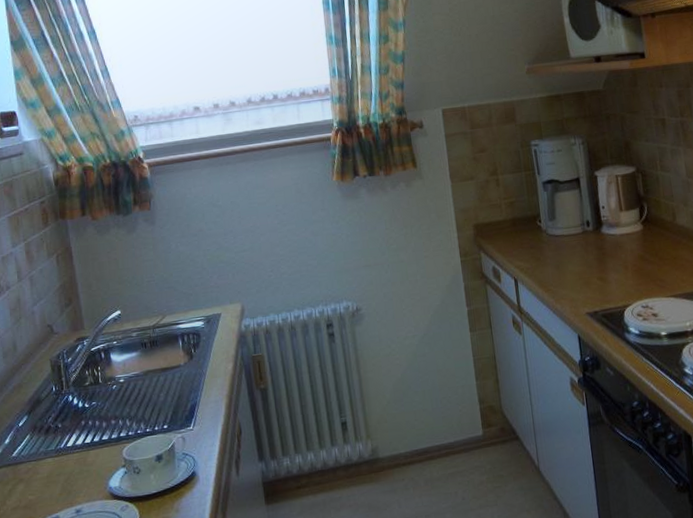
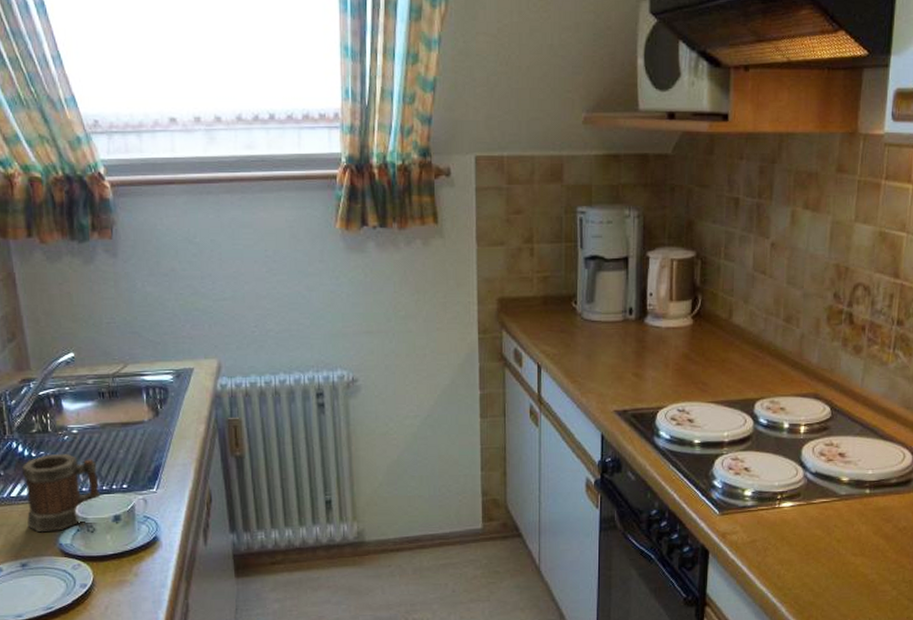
mug: none [76,401,145,478] -> present [21,453,101,532]

